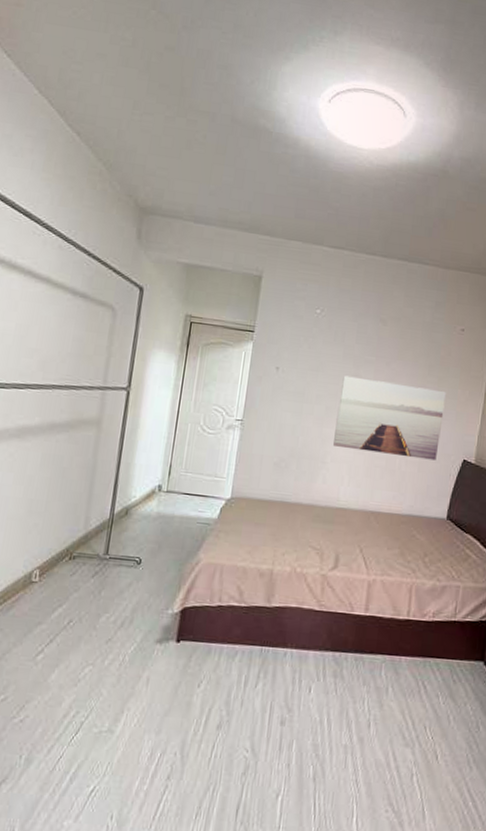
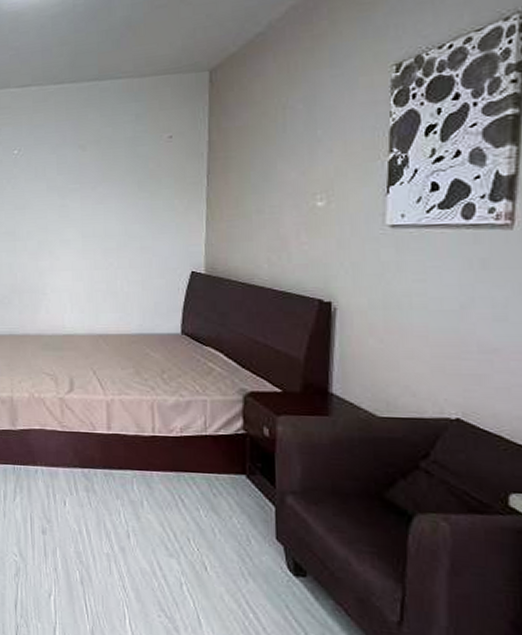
wall art: present [333,375,446,461] -> none [50,204,162,278]

